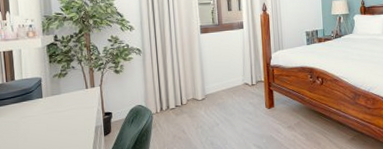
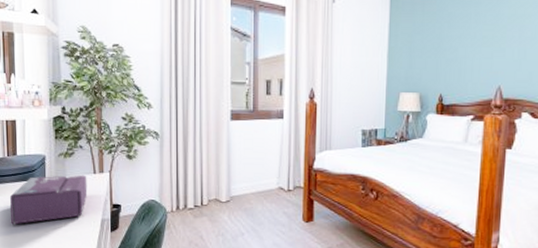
tissue box: none [10,91,82,141] -> present [10,175,88,225]

